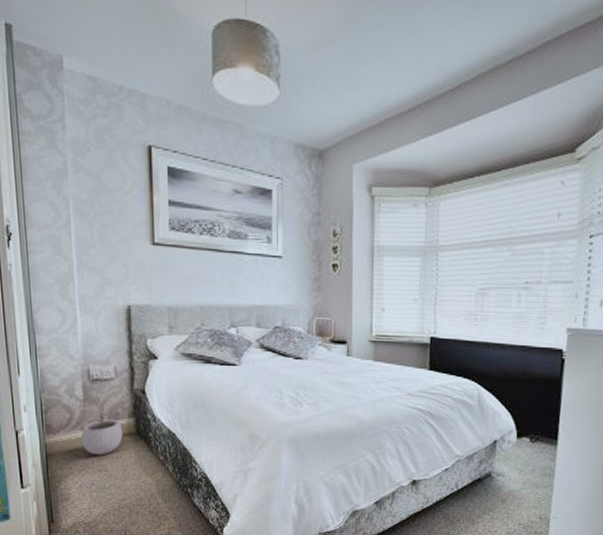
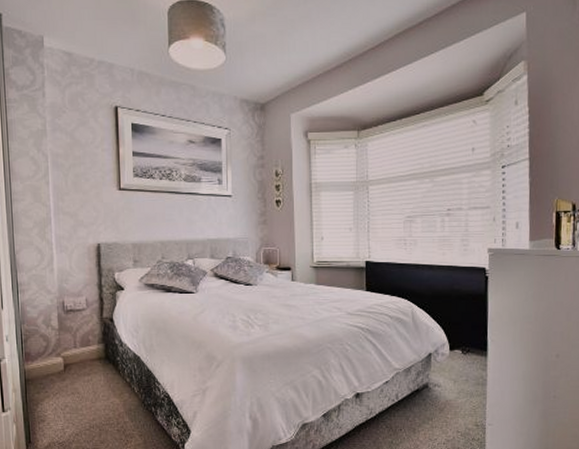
plant pot: present [81,411,123,455] -> none [56,339,94,379]

